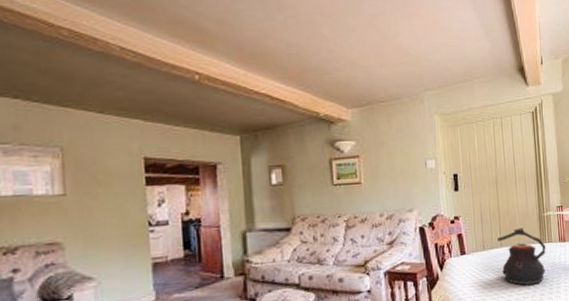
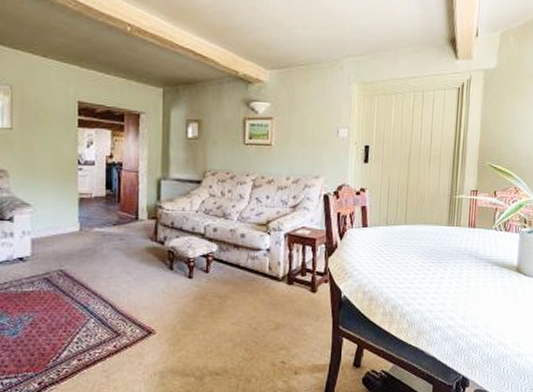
teapot: present [497,227,546,285] -> none [402,207,453,266]

